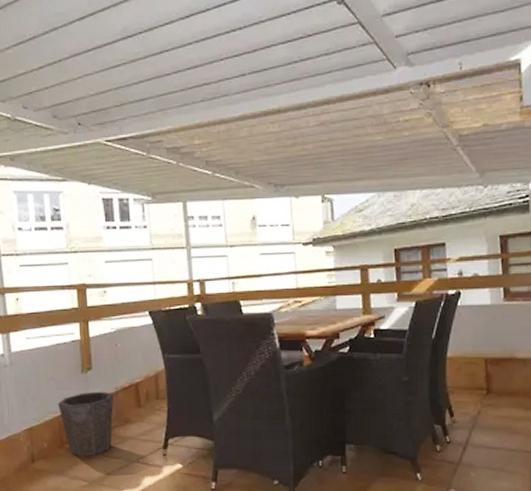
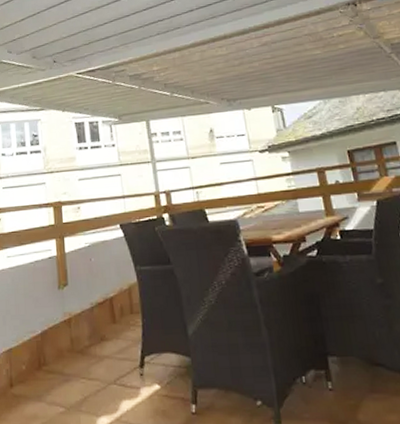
waste bin: present [58,391,114,457] -> none [36,307,90,380]

